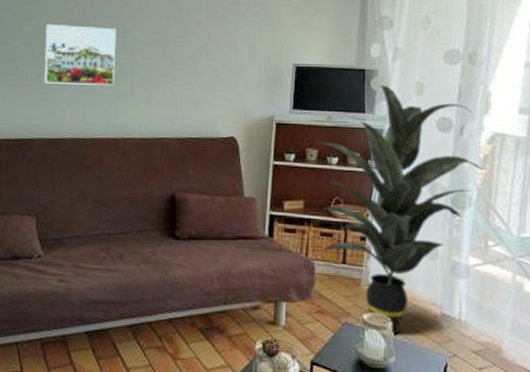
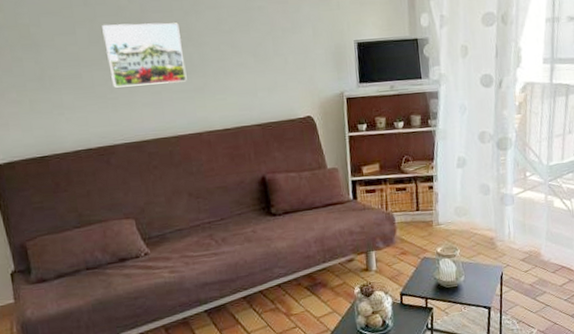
indoor plant: present [316,85,486,336] -> none [384,51,521,261]

